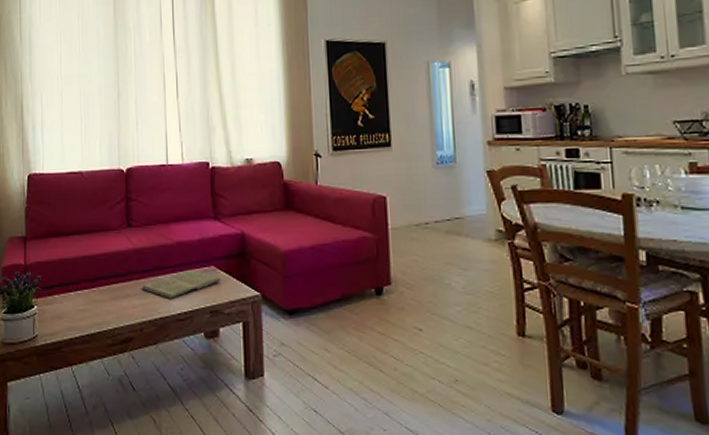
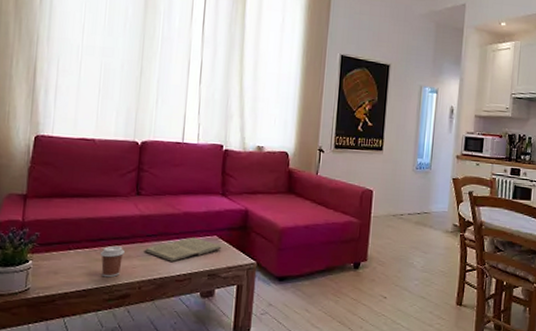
coffee cup: none [98,284,122,320] -> present [99,245,125,278]

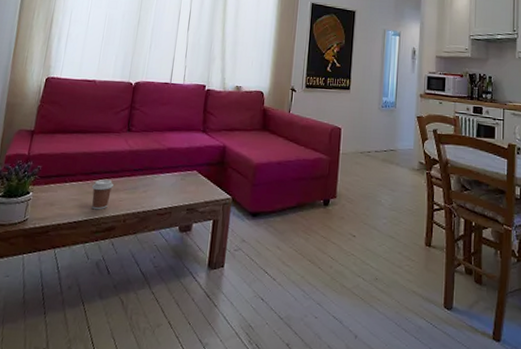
book: present [144,237,222,263] -> none [130,171,201,197]

